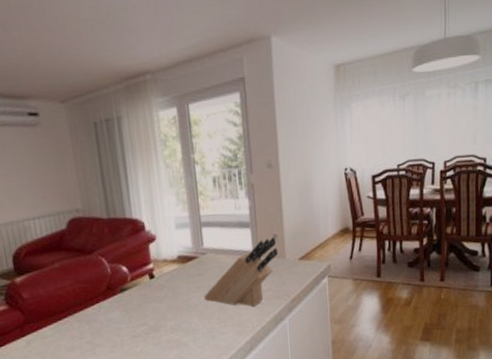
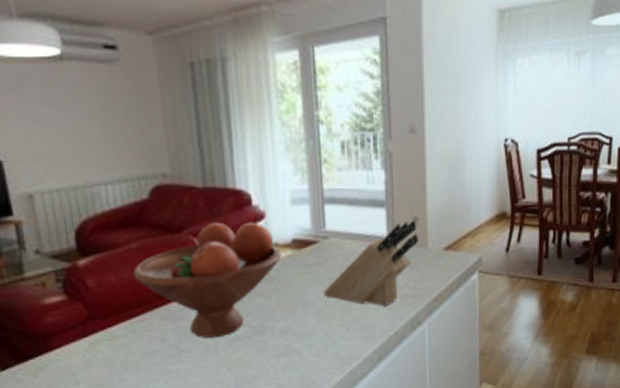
fruit bowl: none [57,243,170,336] -> present [133,221,282,338]

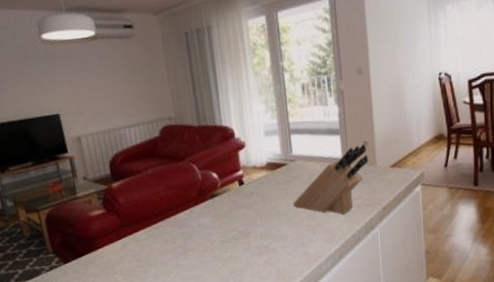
fruit bowl: present [133,221,282,338] -> none [150,150,259,240]

